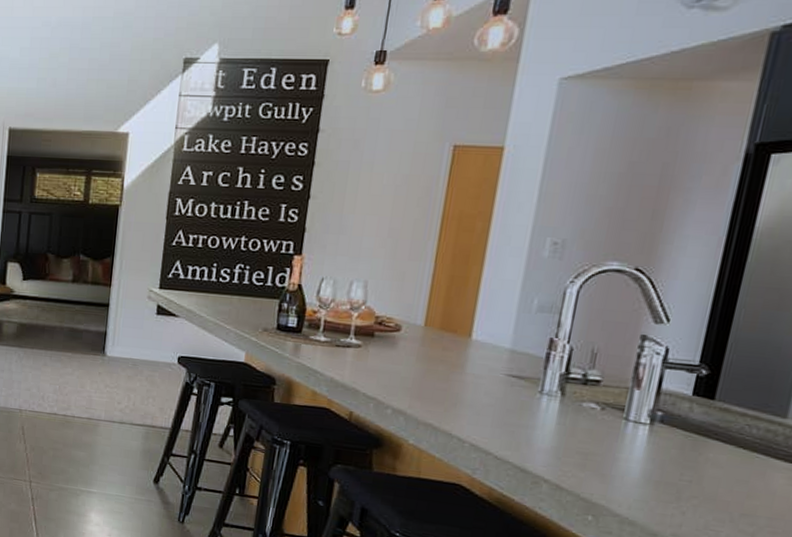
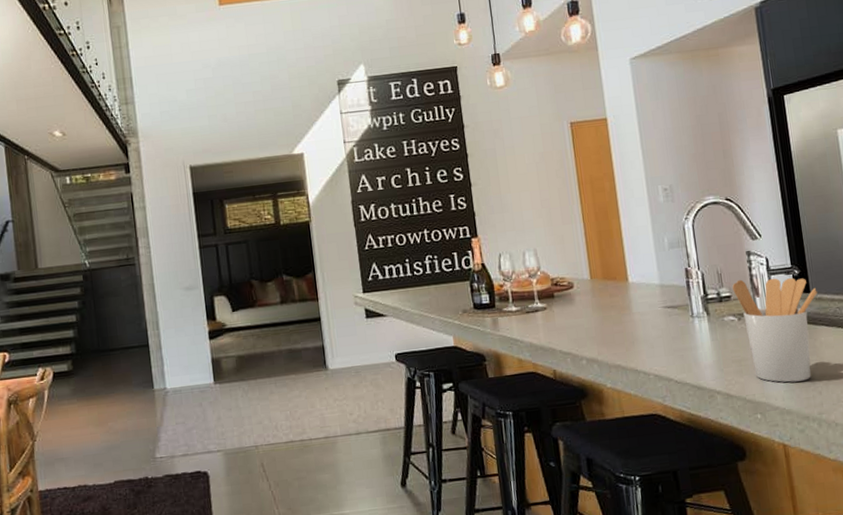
utensil holder: none [602,365,726,496] -> present [732,278,818,383]

